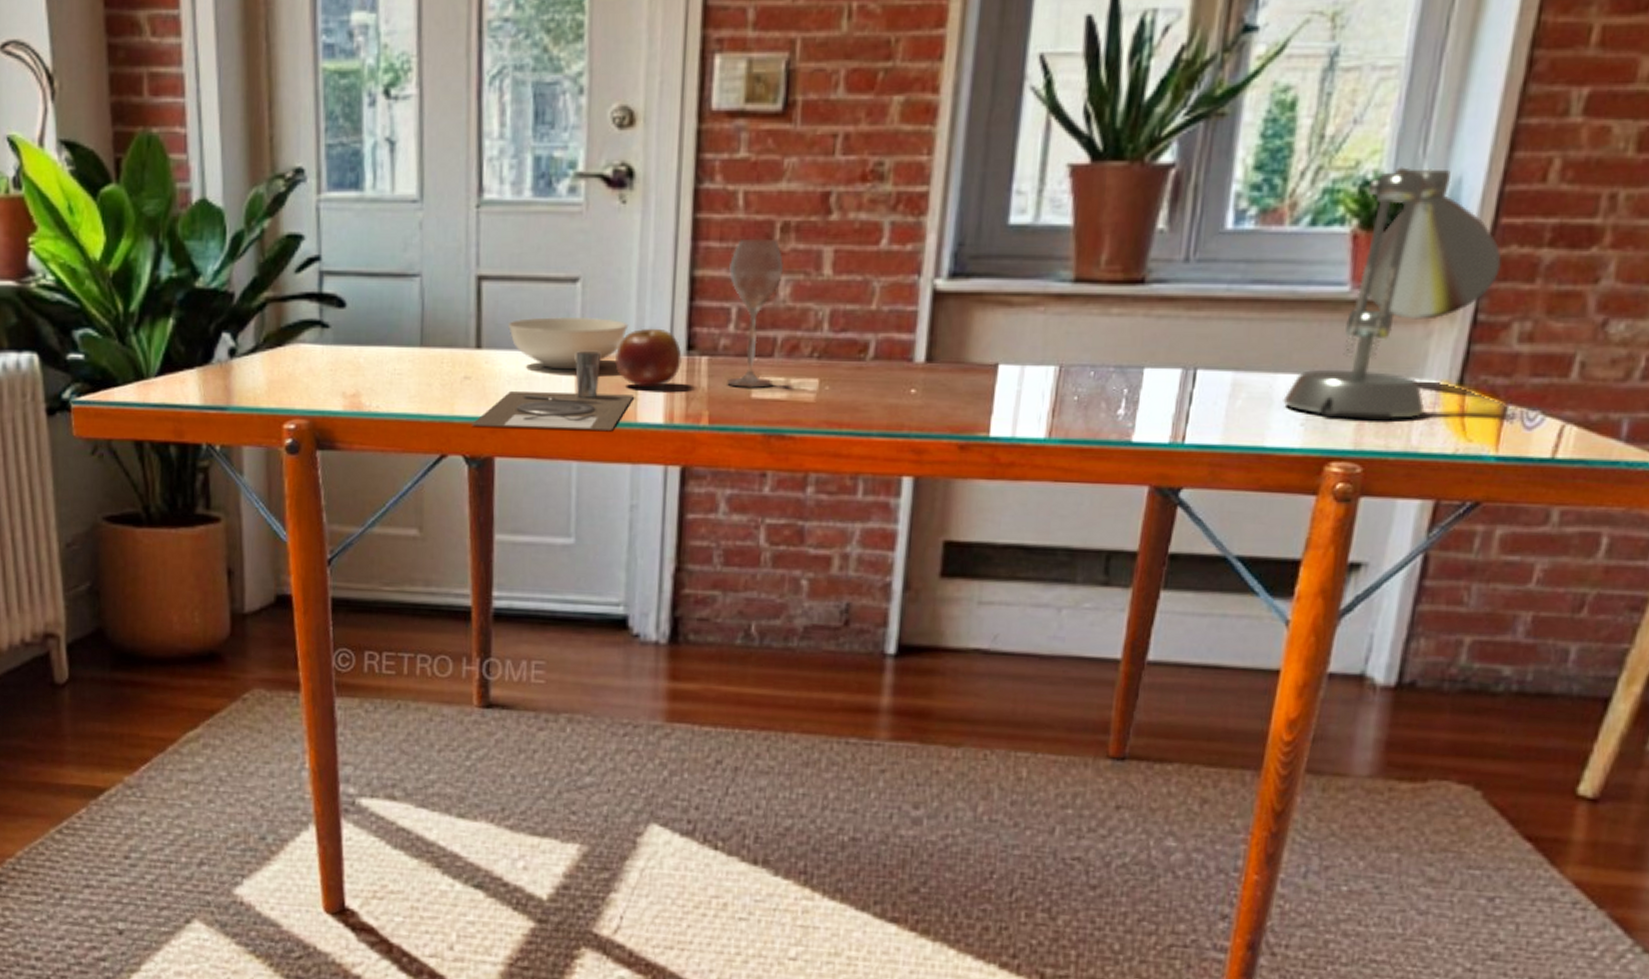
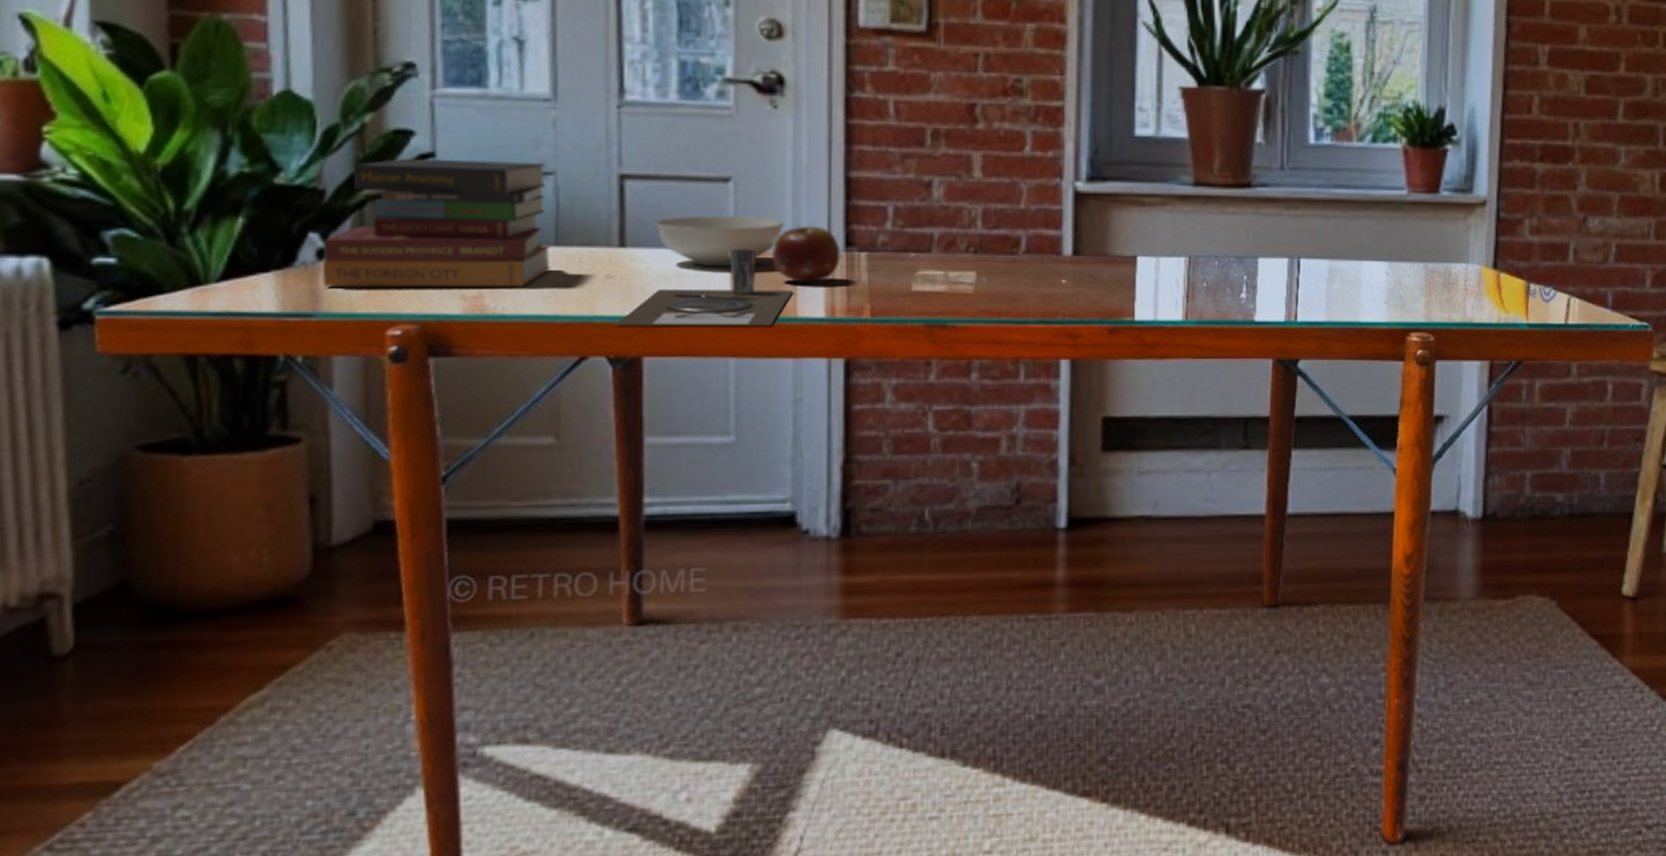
books: none [233,262,417,387] -> present [321,158,552,288]
wineglass: present [727,238,785,388] -> none [884,144,937,281]
desk lamp: present [1283,167,1502,420] -> none [1369,98,1510,297]

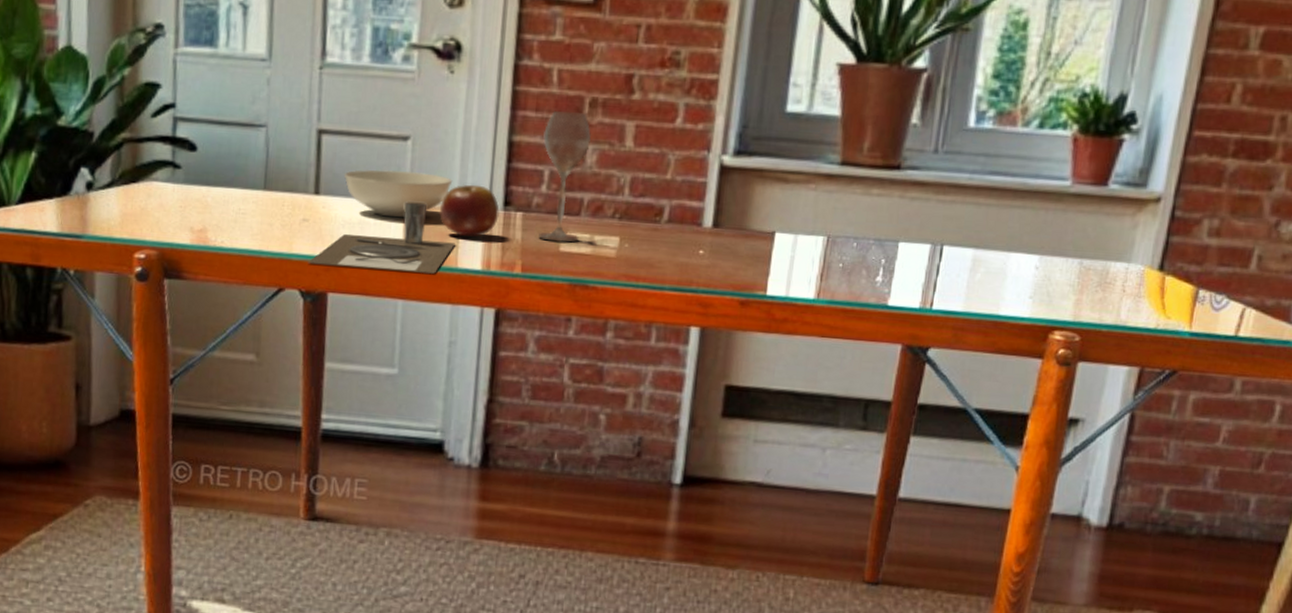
books: present [321,158,552,288] -> none [89,107,261,225]
wineglass: none [884,144,937,281] -> present [538,111,592,243]

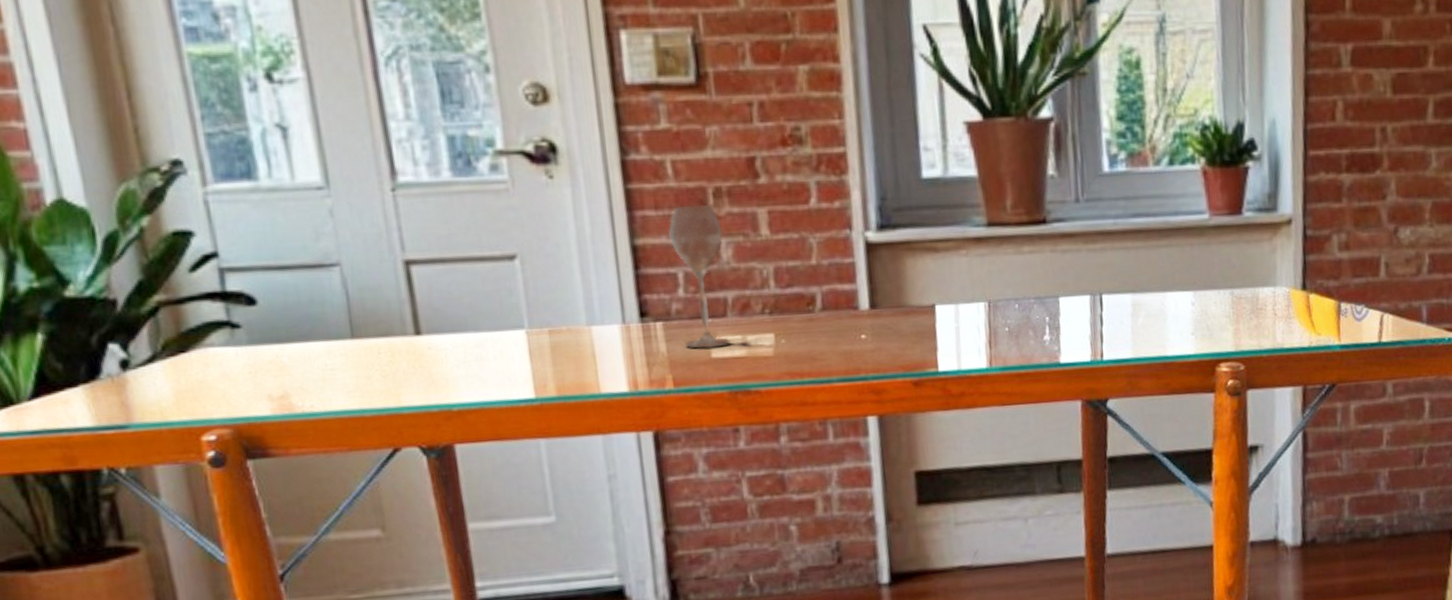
place setting: present [307,201,455,274] -> none [423,327,593,415]
bowl: present [343,169,453,218] -> none [446,293,577,348]
fruit: present [440,184,500,238] -> none [567,298,637,359]

